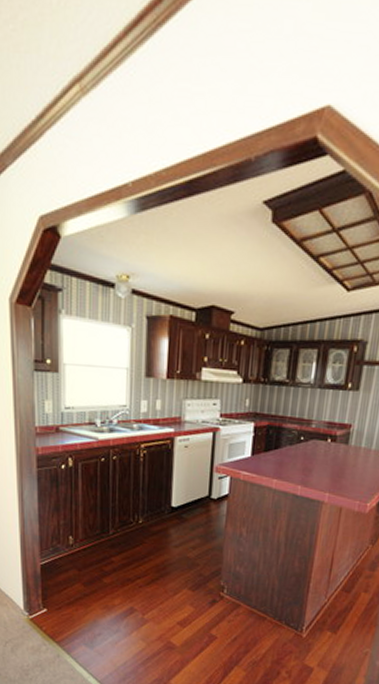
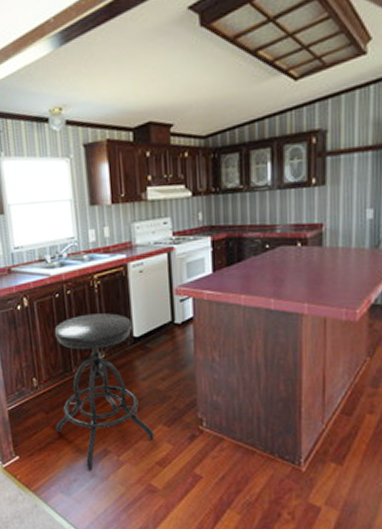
stool: none [86,480,179,626] -> present [54,313,155,470]

